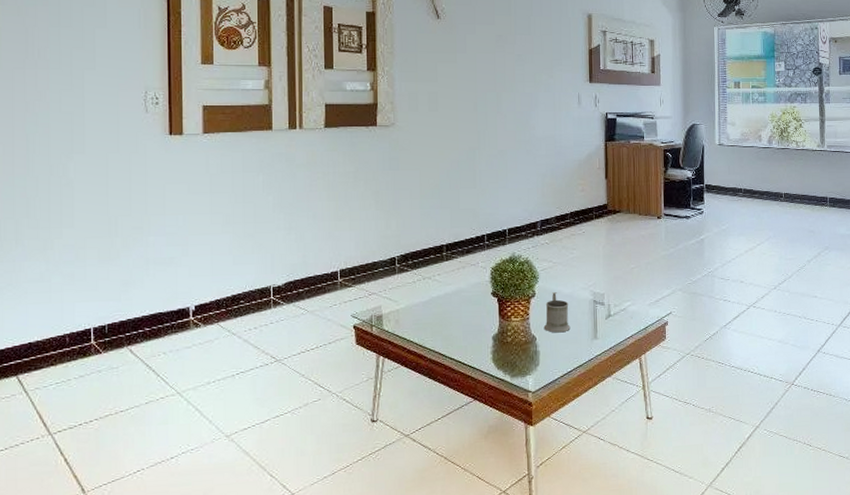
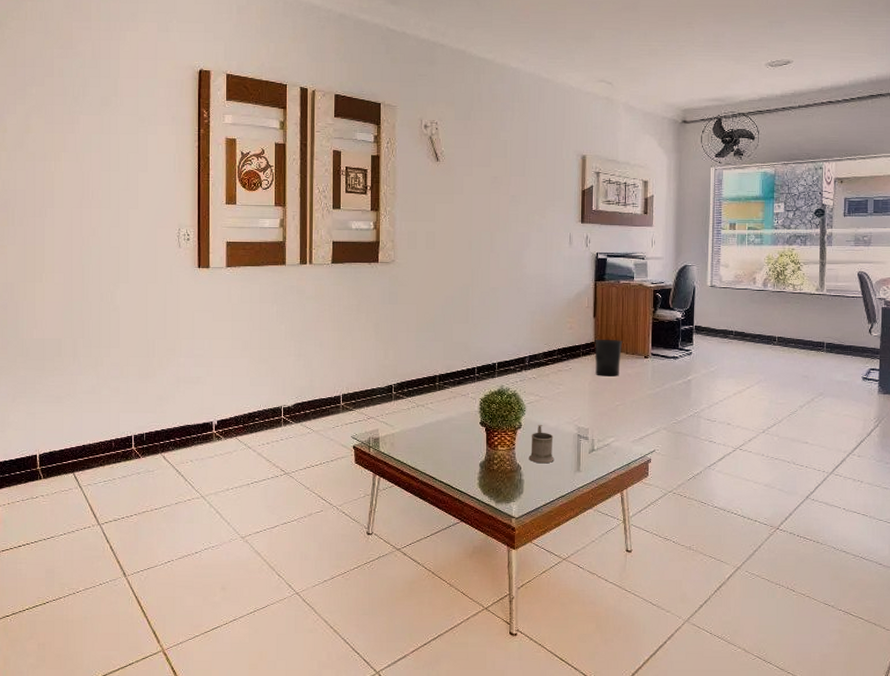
waste bin: none [607,201,636,239] -> present [594,340,623,376]

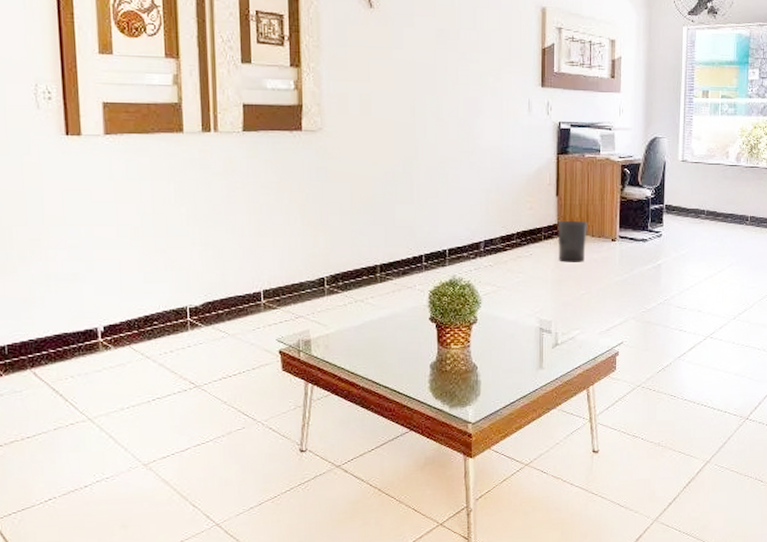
mug: present [528,425,554,464] -> none [485,319,514,362]

